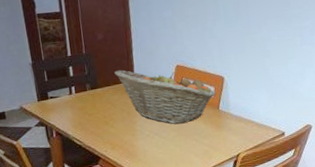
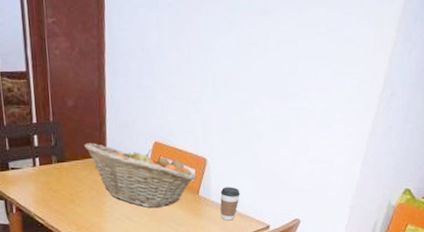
coffee cup: none [238,100,256,131] -> present [220,187,240,221]

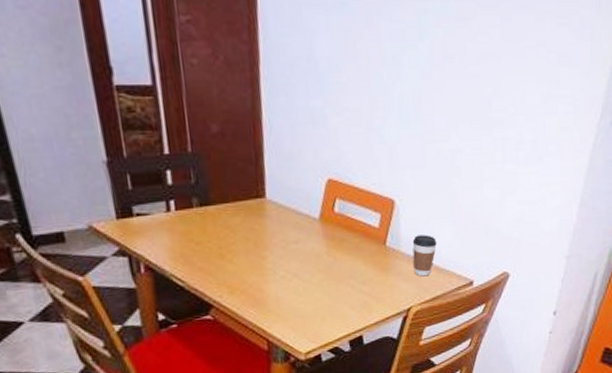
fruit basket: present [84,143,196,208] -> none [235,180,382,263]

